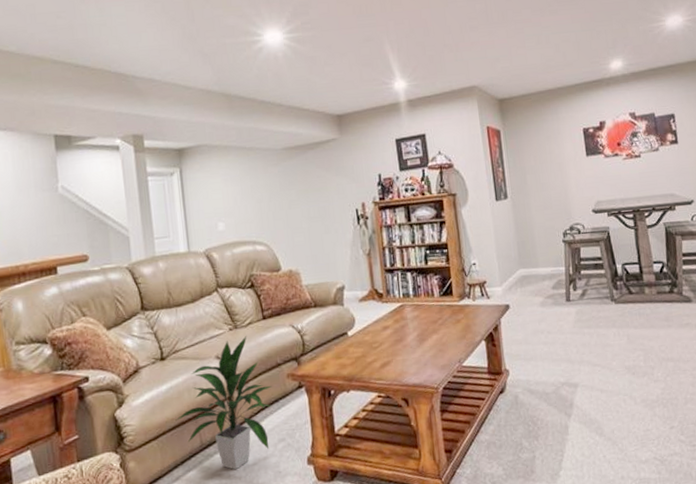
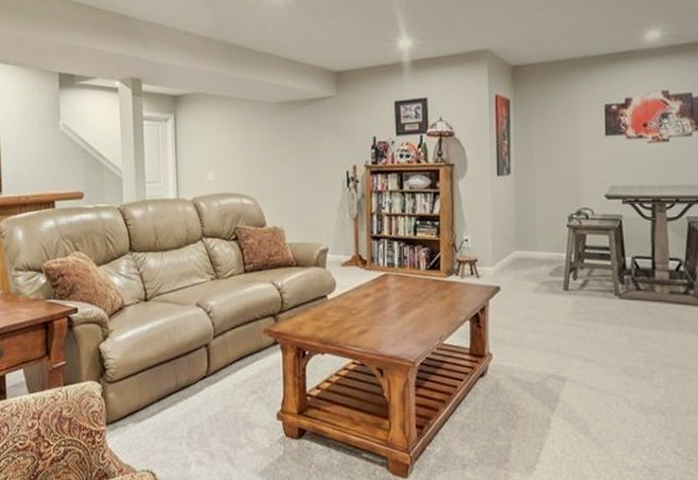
indoor plant: present [175,336,272,470] -> none [154,287,248,414]

